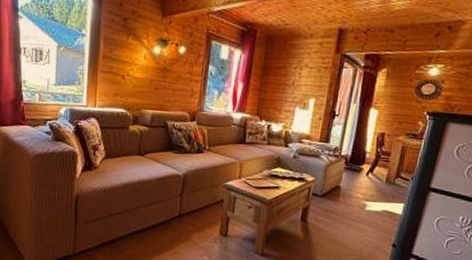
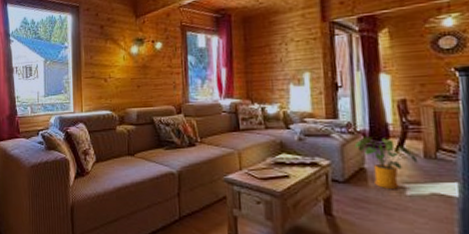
house plant: none [336,159,381,205] -> present [354,135,419,189]

